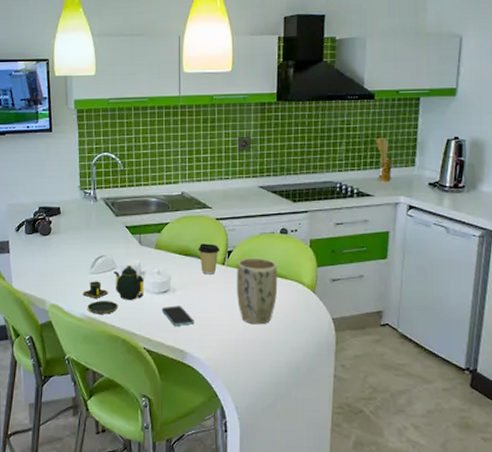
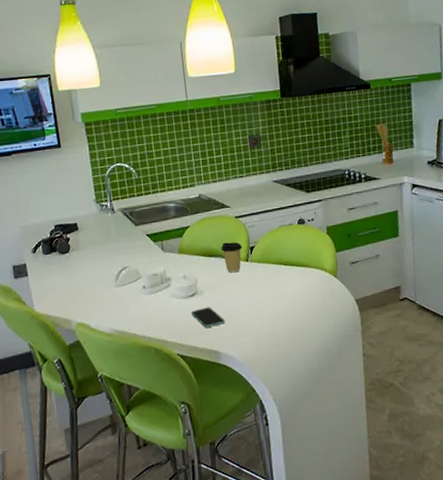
teapot: present [82,264,144,314] -> none [109,272,172,327]
plant pot: present [237,257,278,325] -> none [260,250,302,316]

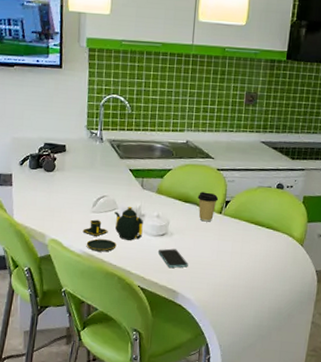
teapot: none [109,272,172,327] -> present [82,206,143,252]

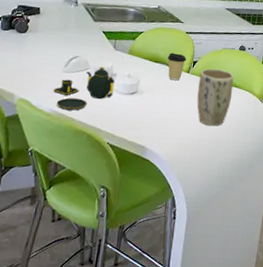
smartphone: present [158,248,188,268] -> none [128,106,157,125]
plant pot: none [230,208,271,272] -> present [197,68,234,126]

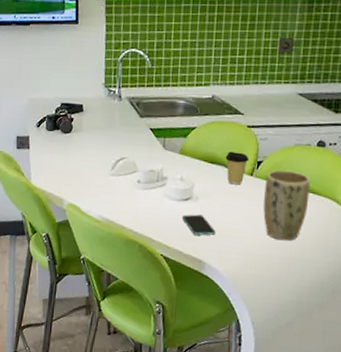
teapot: present [53,66,115,111] -> none [101,168,166,218]
smartphone: none [128,106,157,125] -> present [182,214,216,236]

